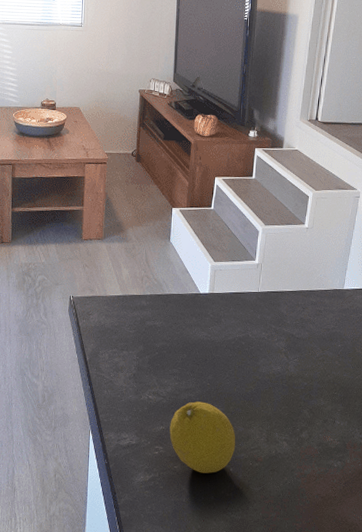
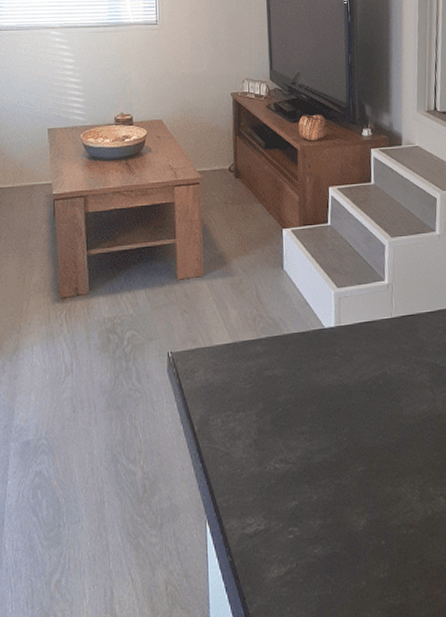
fruit: present [169,401,236,473] -> none [304,462,385,554]

